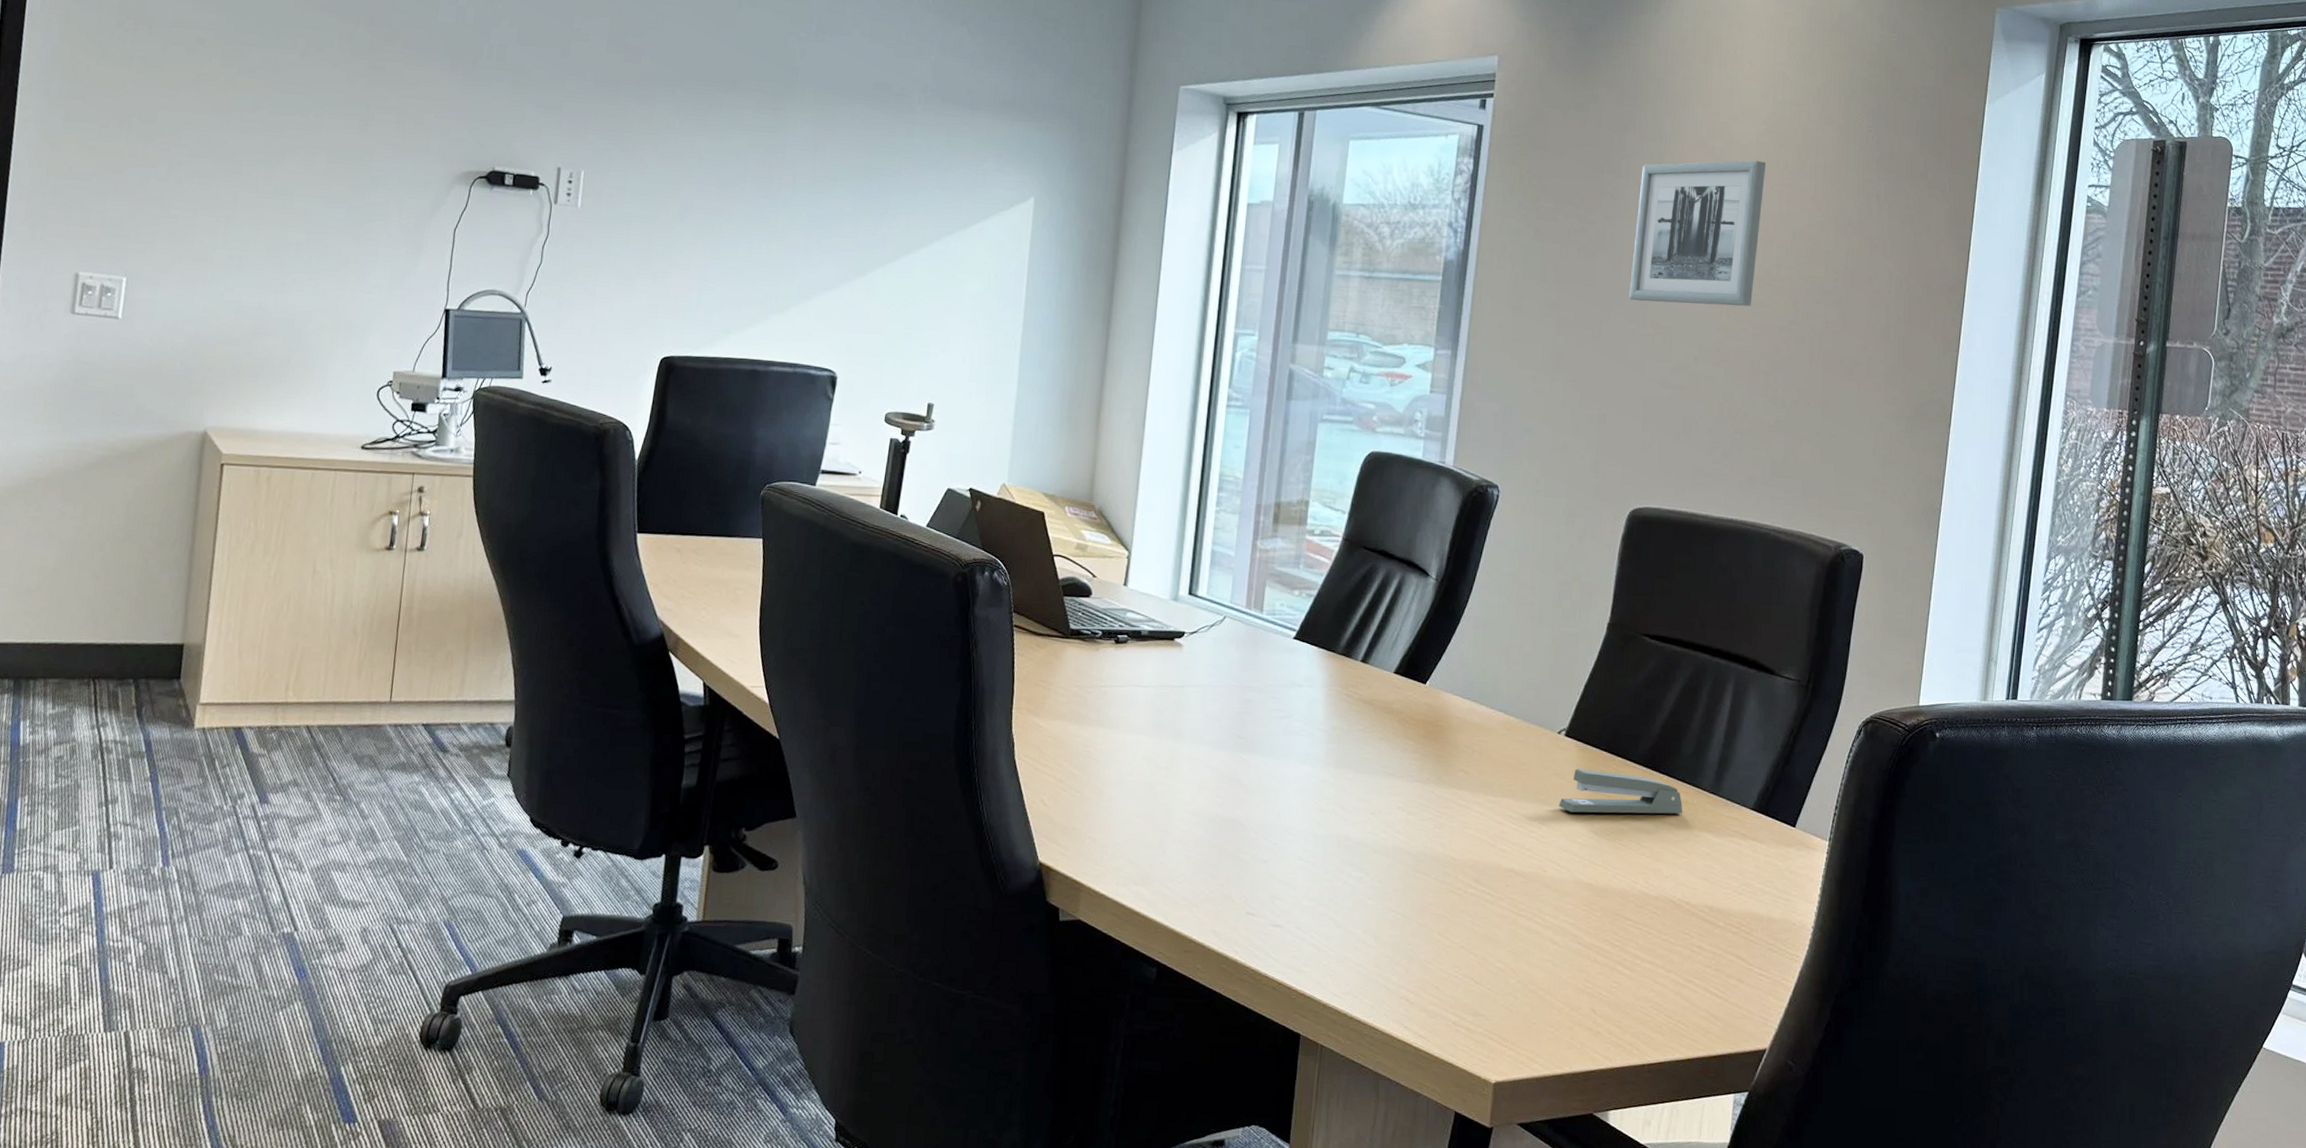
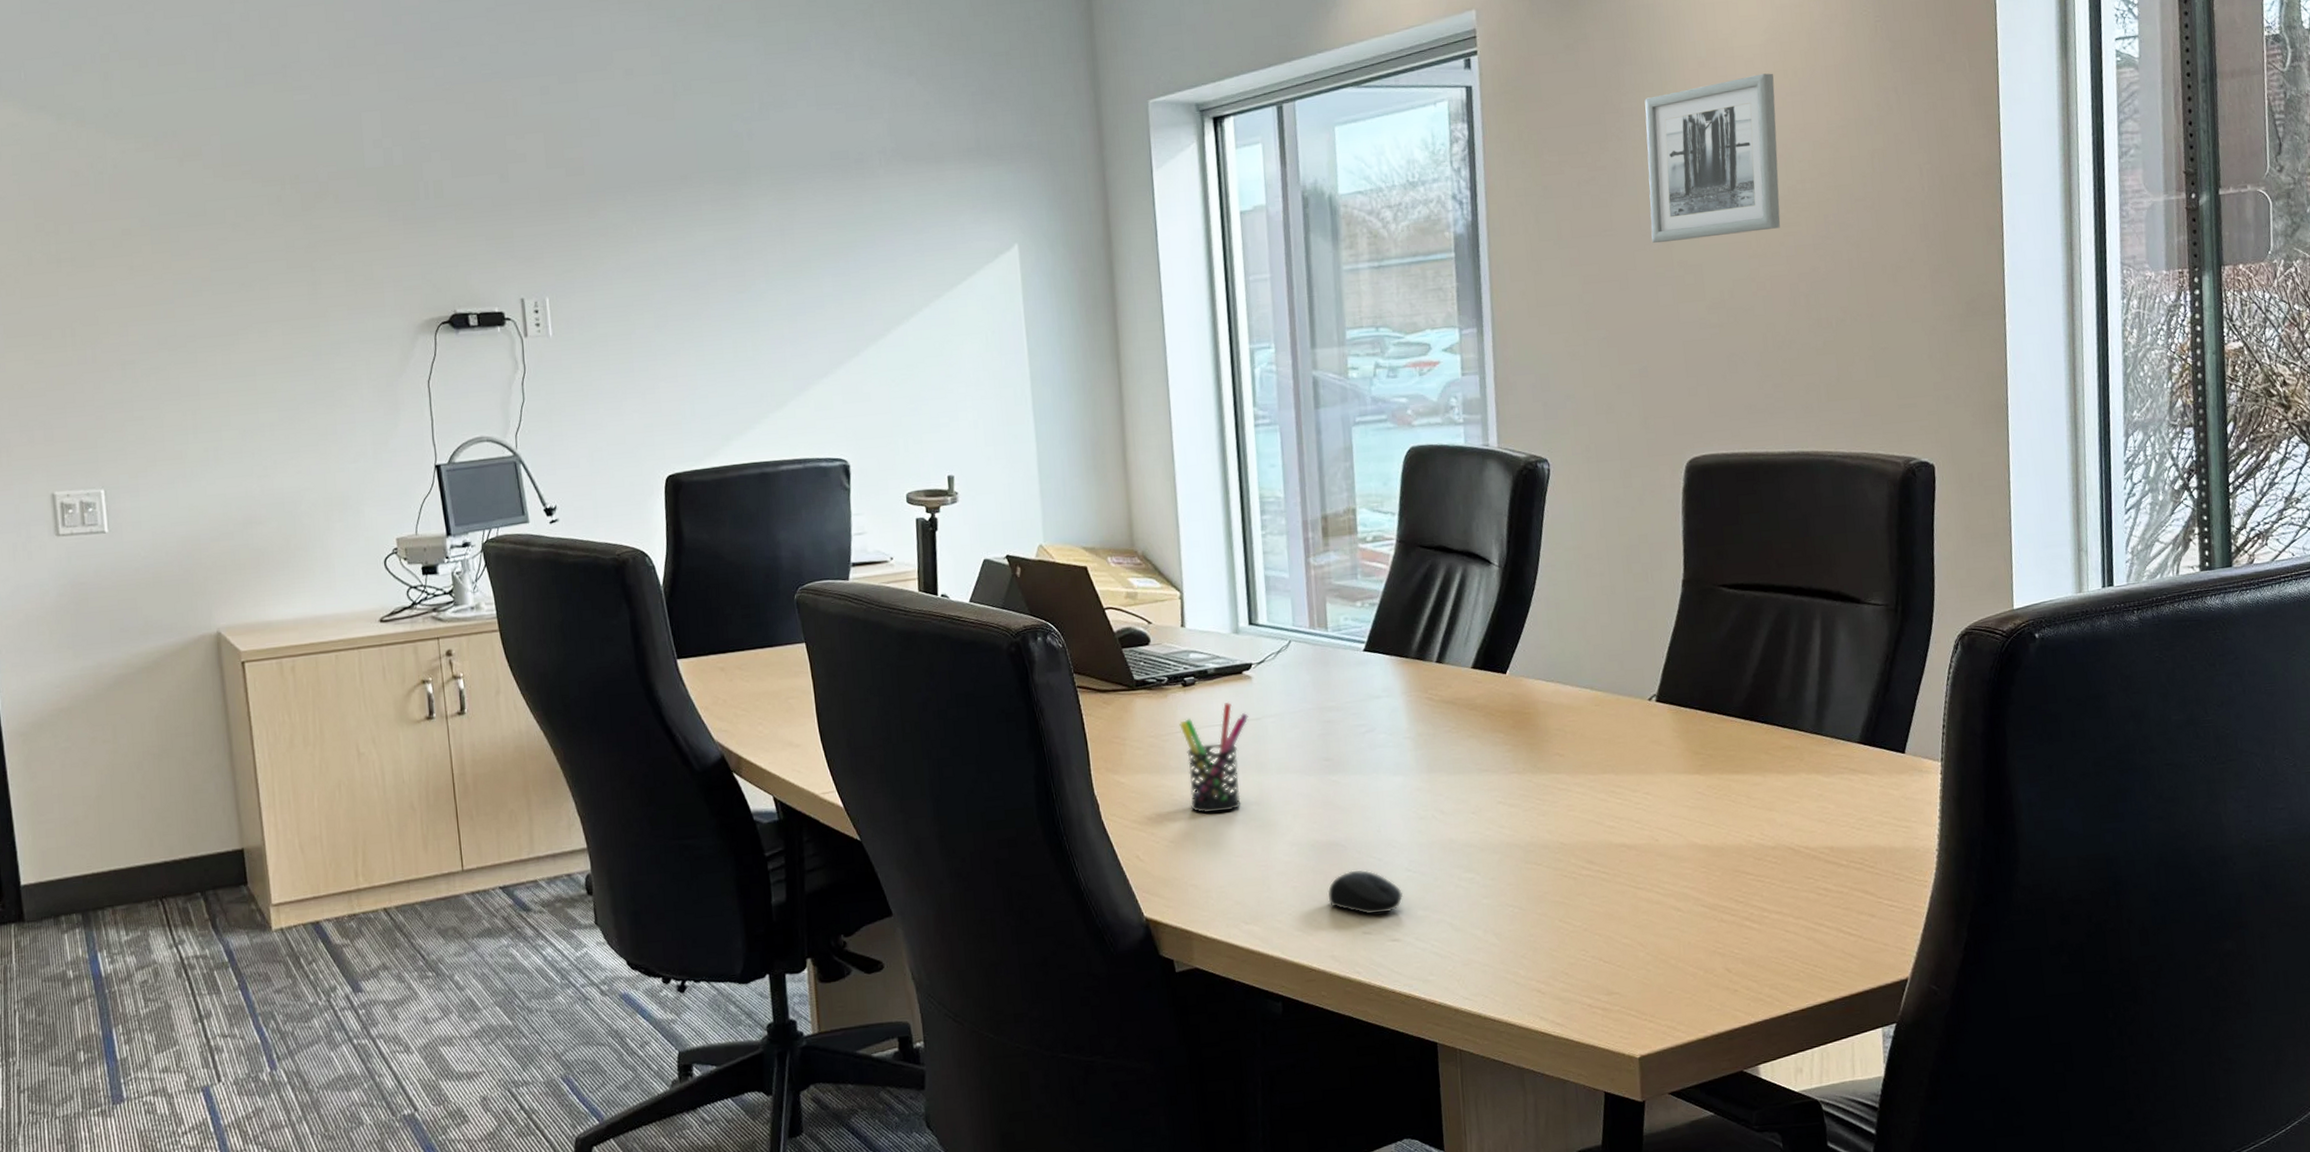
pen holder: none [1102,665,1173,772] -> present [1179,701,1249,814]
computer mouse: none [1219,850,1292,898] -> present [1327,870,1404,915]
stapler: present [1559,768,1683,814] -> none [1661,729,1789,777]

